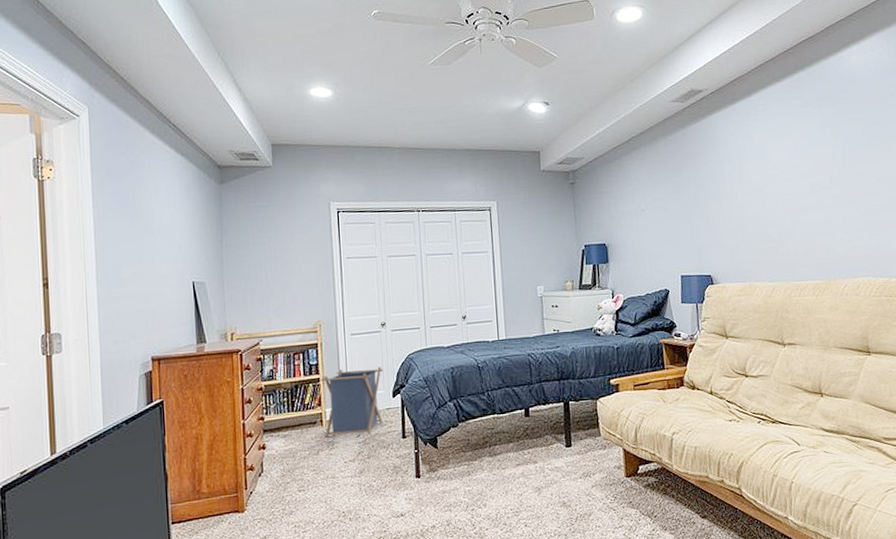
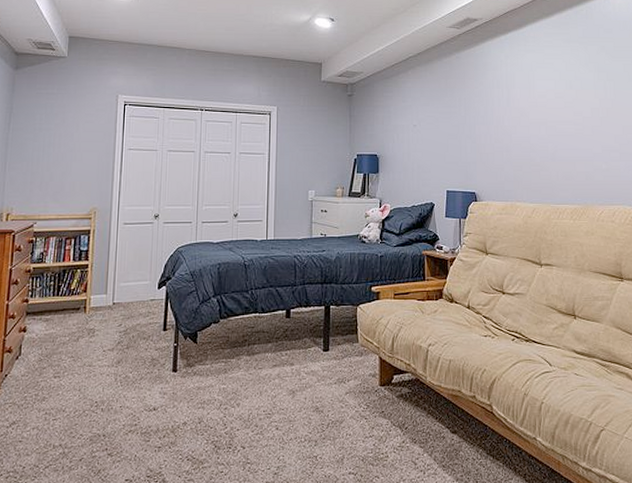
laundry basket: present [321,366,384,438] -> none [86,257,152,325]

